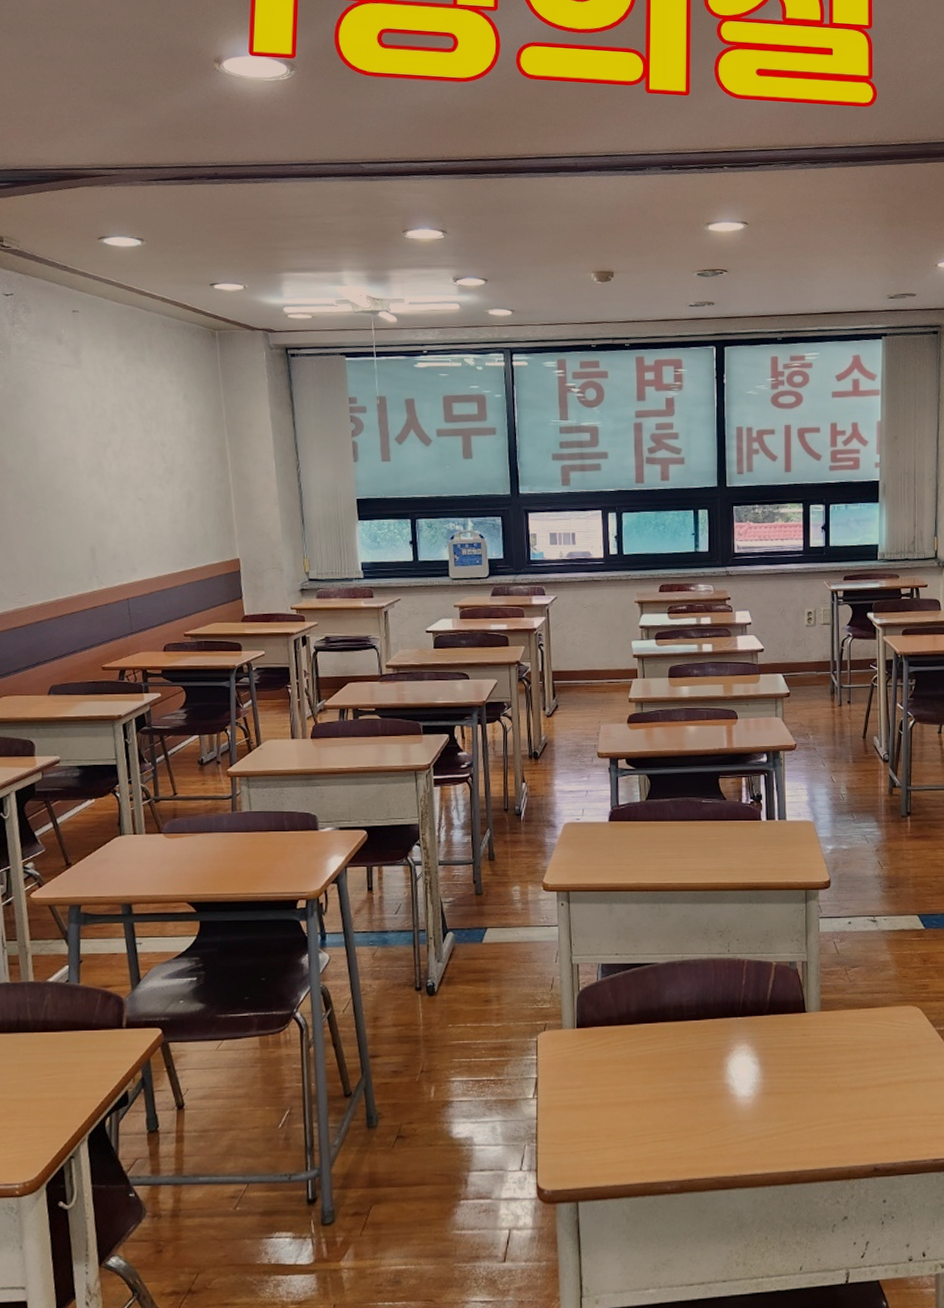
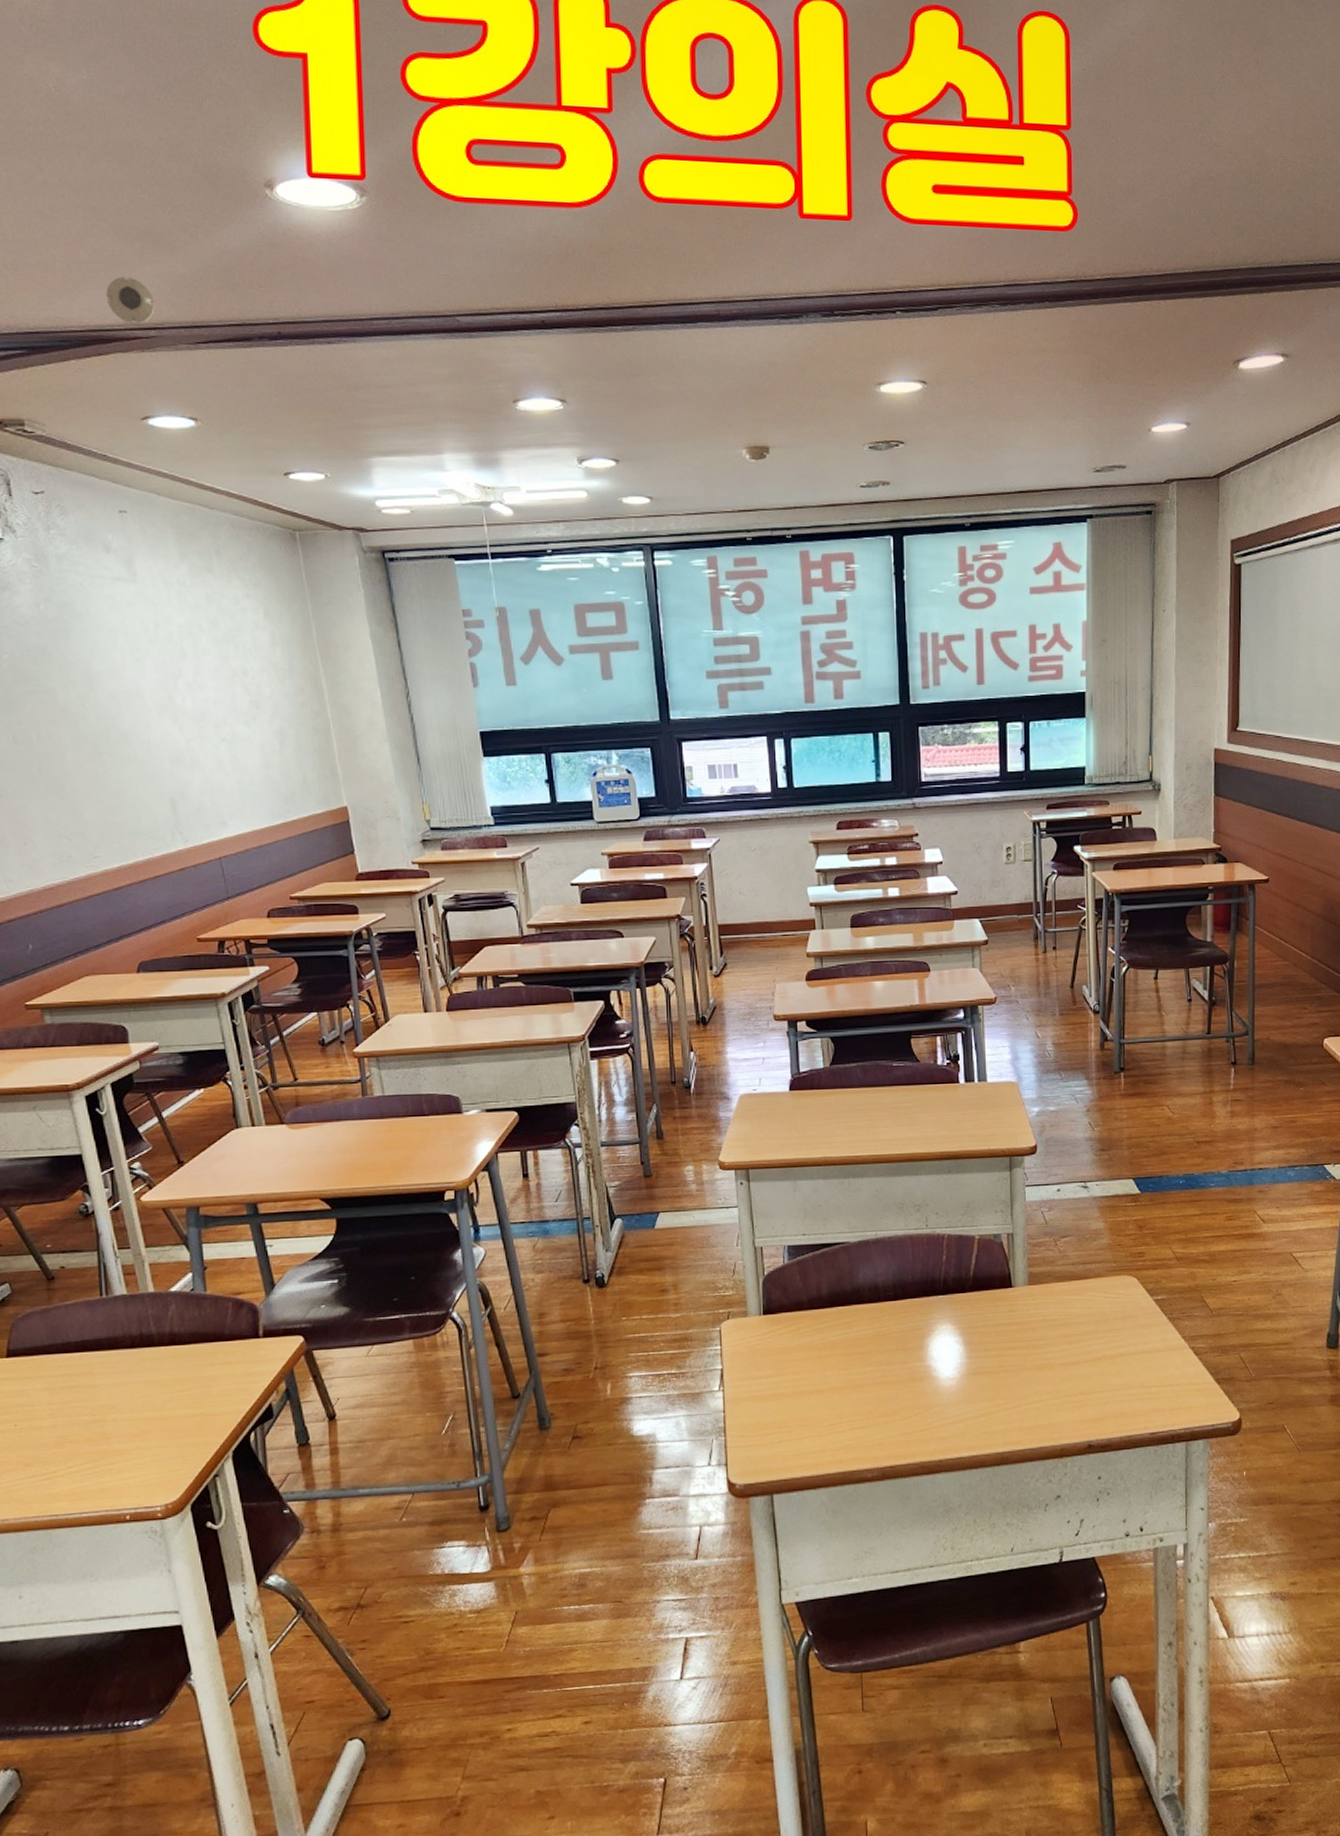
smoke detector: none [79,128,118,164] -> present [105,276,155,324]

